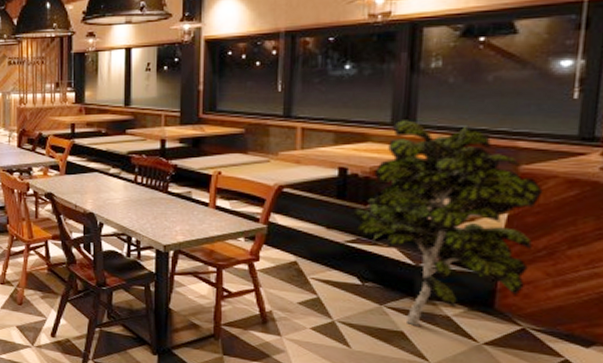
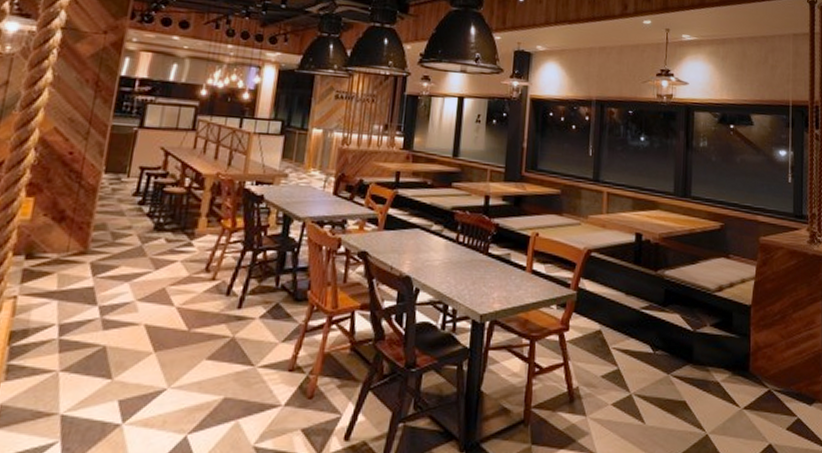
indoor plant: present [351,118,543,326] -> none [645,190,775,394]

